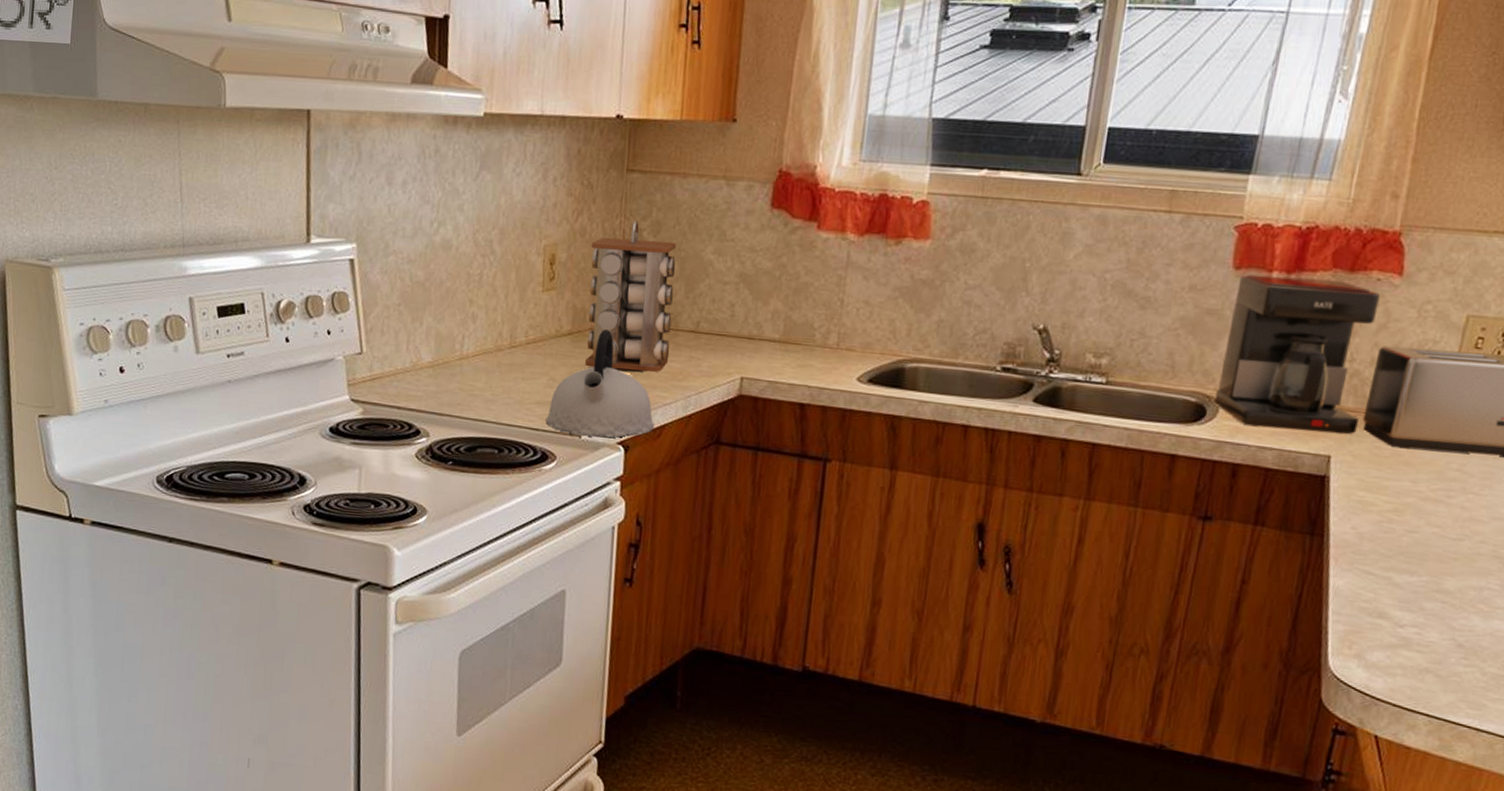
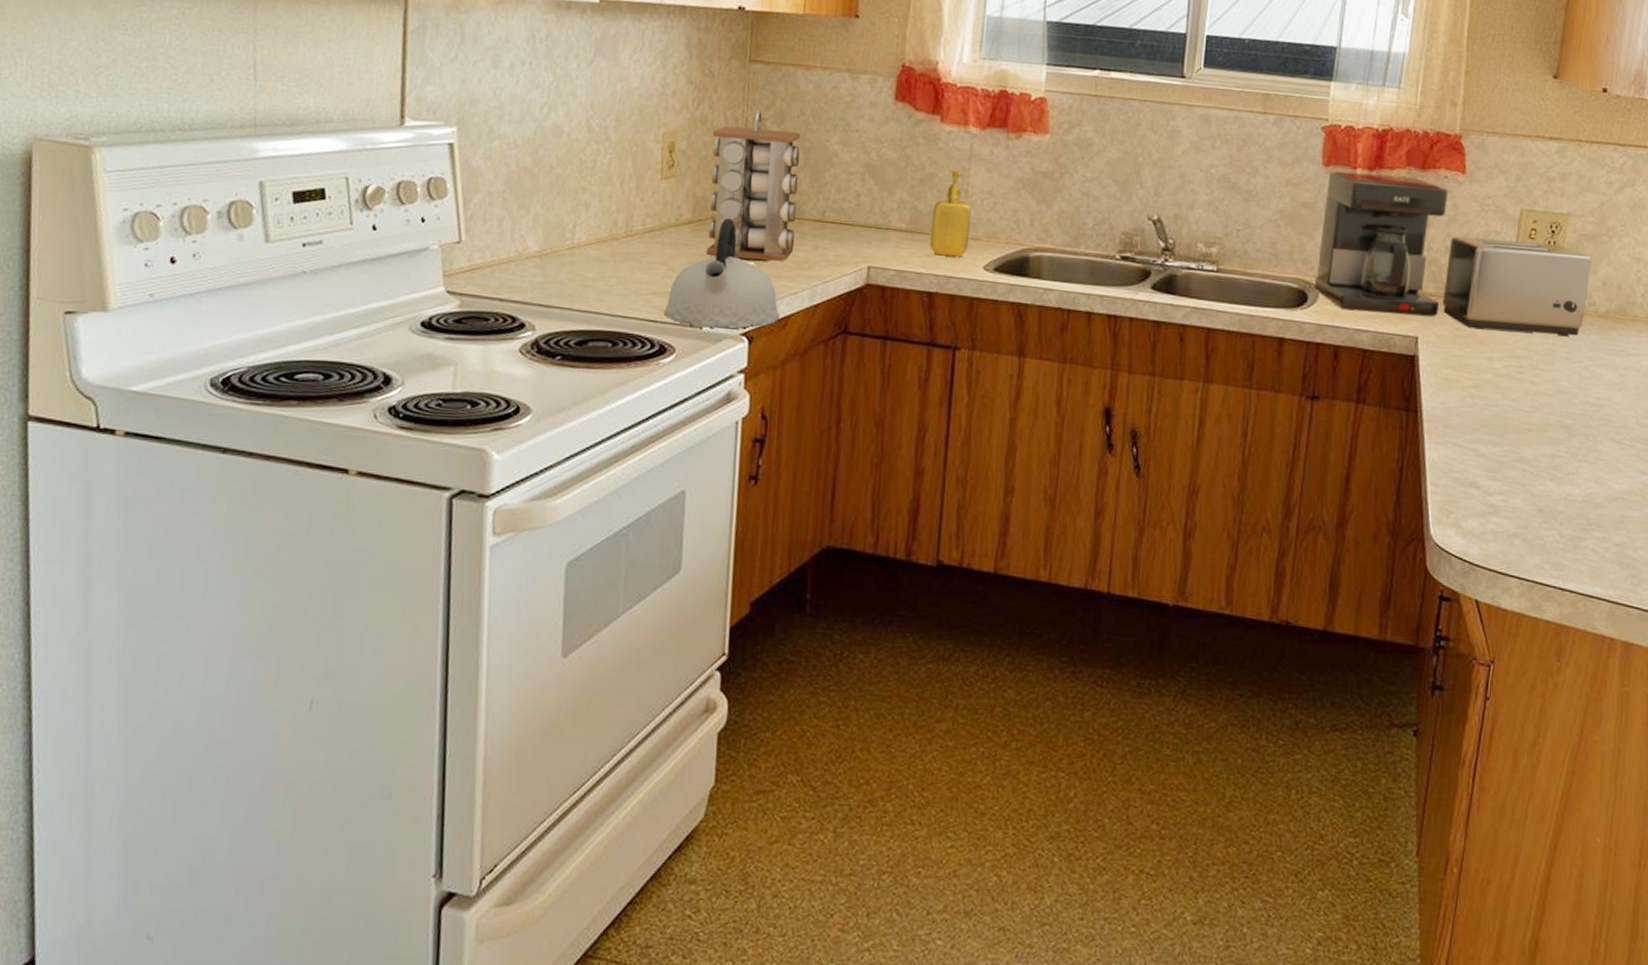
soap dispenser: none [803,279,846,368] -> present [930,170,971,257]

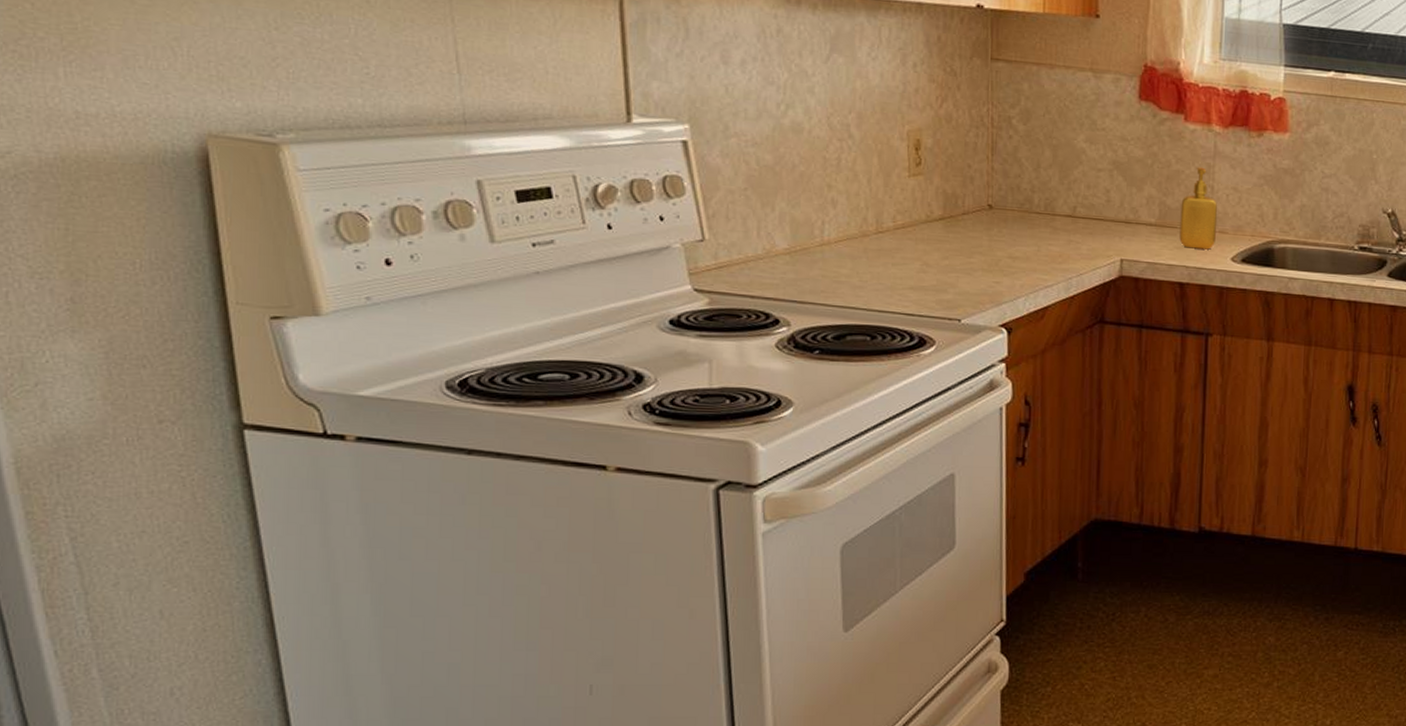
kettle: present [664,218,779,329] -> none [921,214,1037,321]
spice rack: present [706,109,801,262] -> none [958,108,1048,256]

